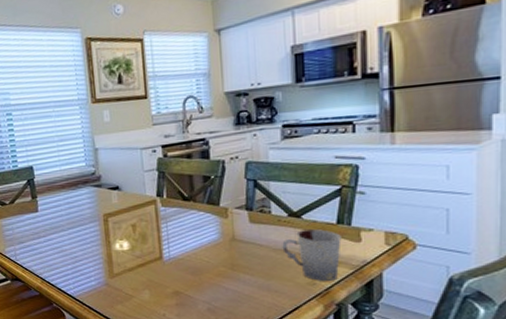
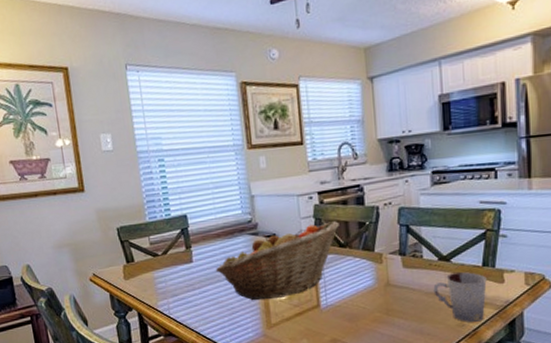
fruit basket: none [59,174,183,251] -> present [215,221,339,301]

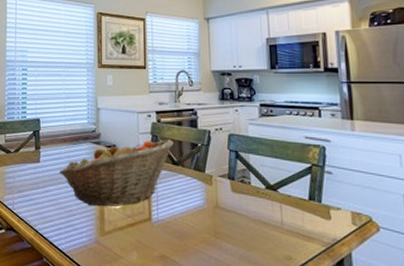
cup: present [433,272,487,322] -> none [261,203,314,257]

